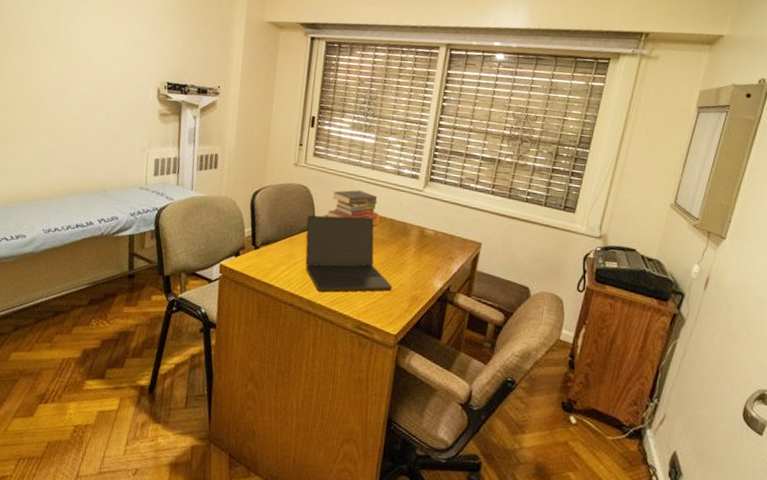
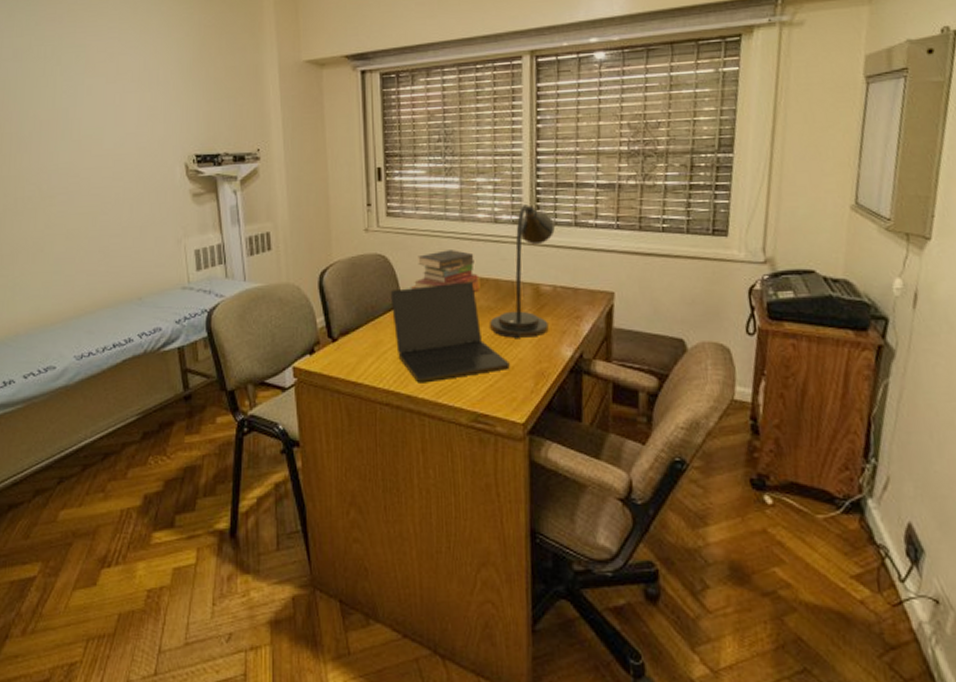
desk lamp: none [381,164,444,269] -> present [490,205,555,339]

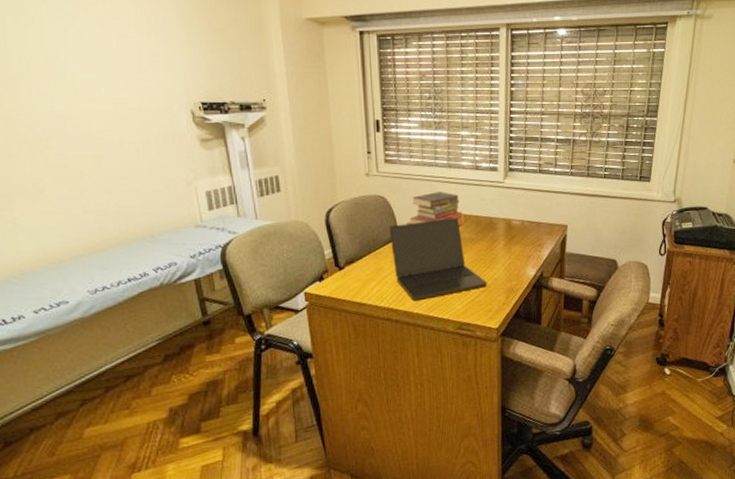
desk lamp: present [490,205,555,339] -> none [472,155,524,264]

